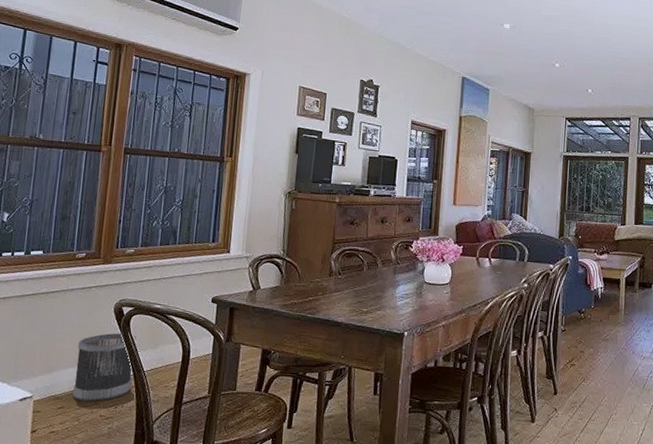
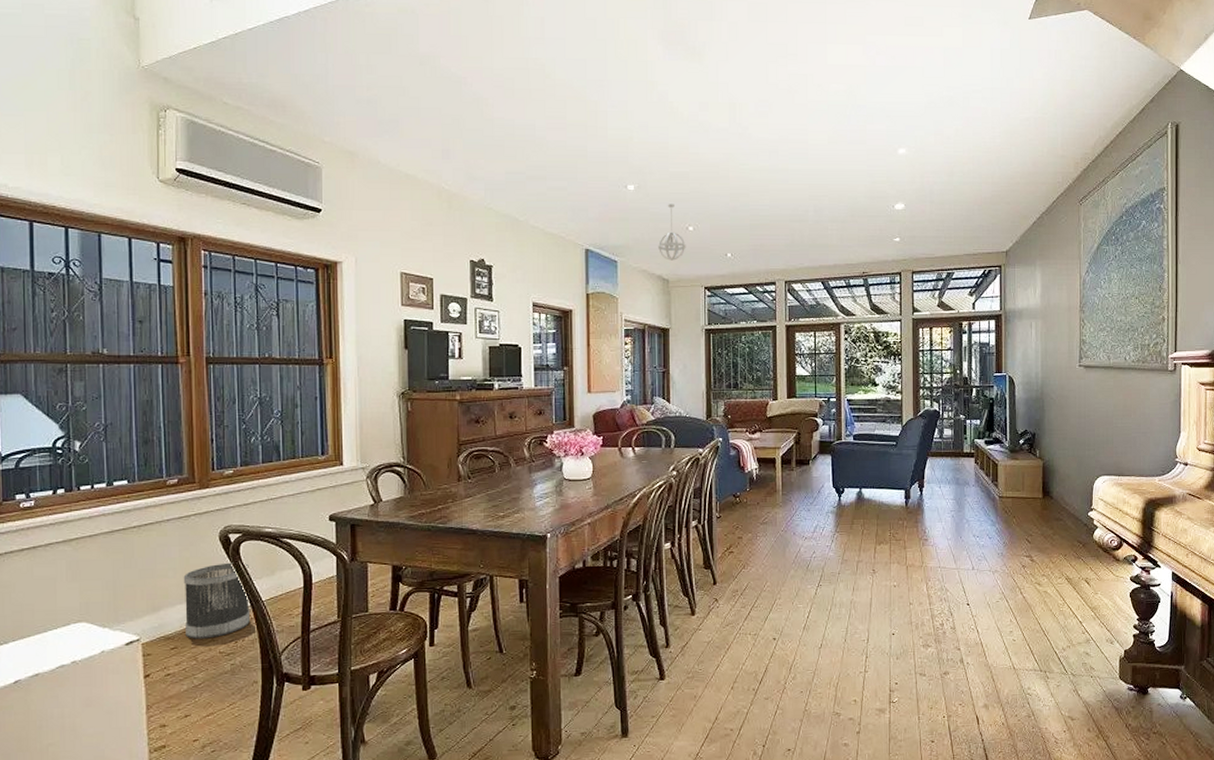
pendant light: none [526,42,552,93] -> present [657,204,686,261]

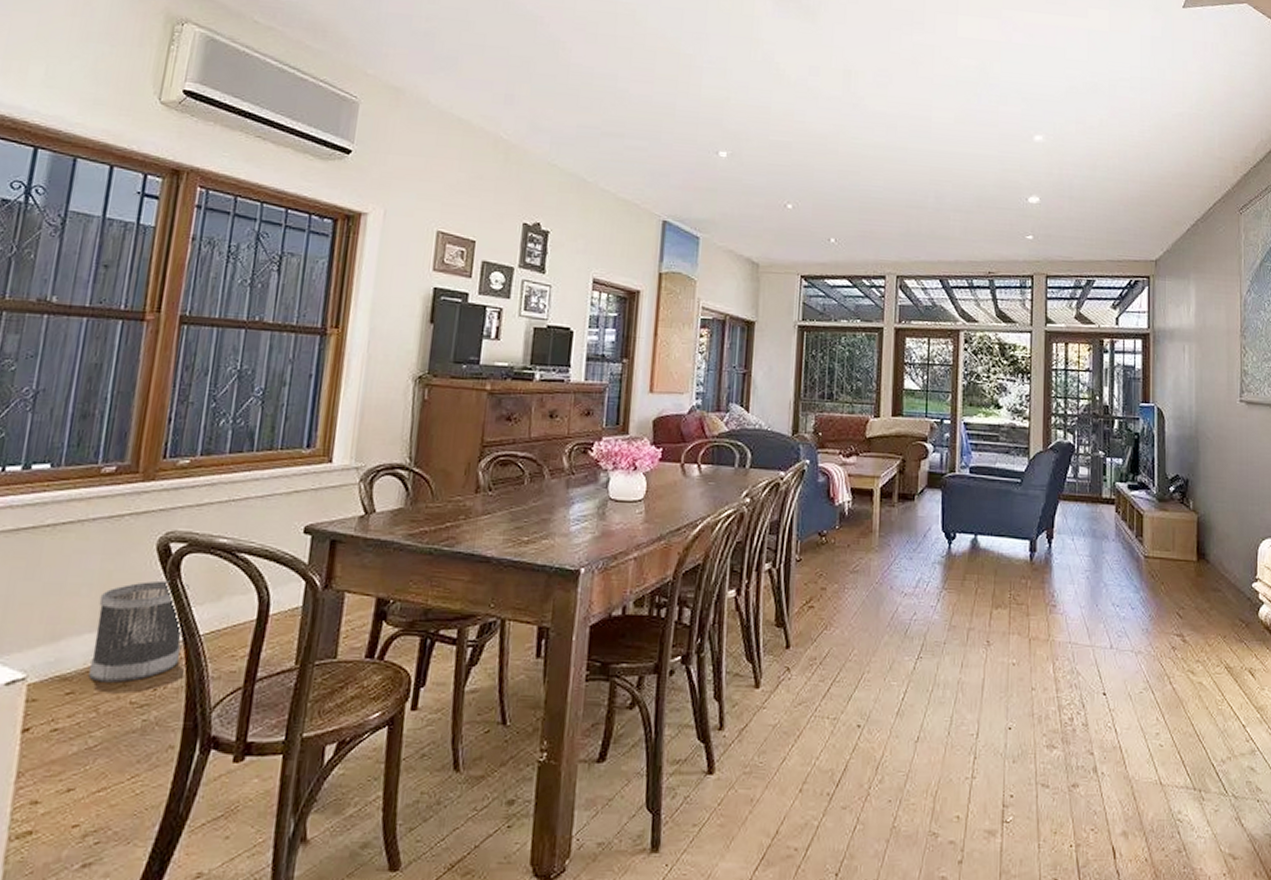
pendant light: present [657,204,686,261] -> none [748,176,783,242]

